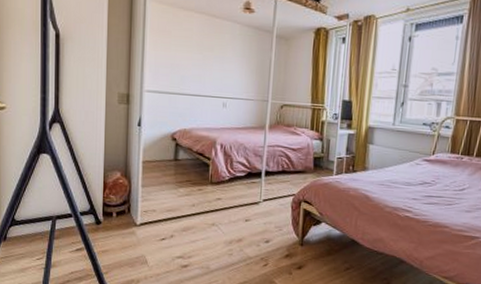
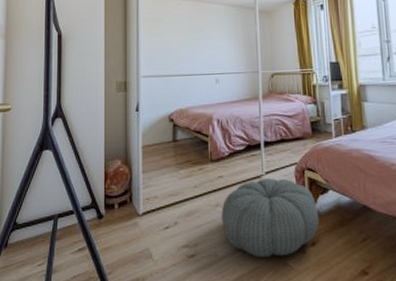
pouf: none [216,205,309,275] -> present [221,178,320,258]

